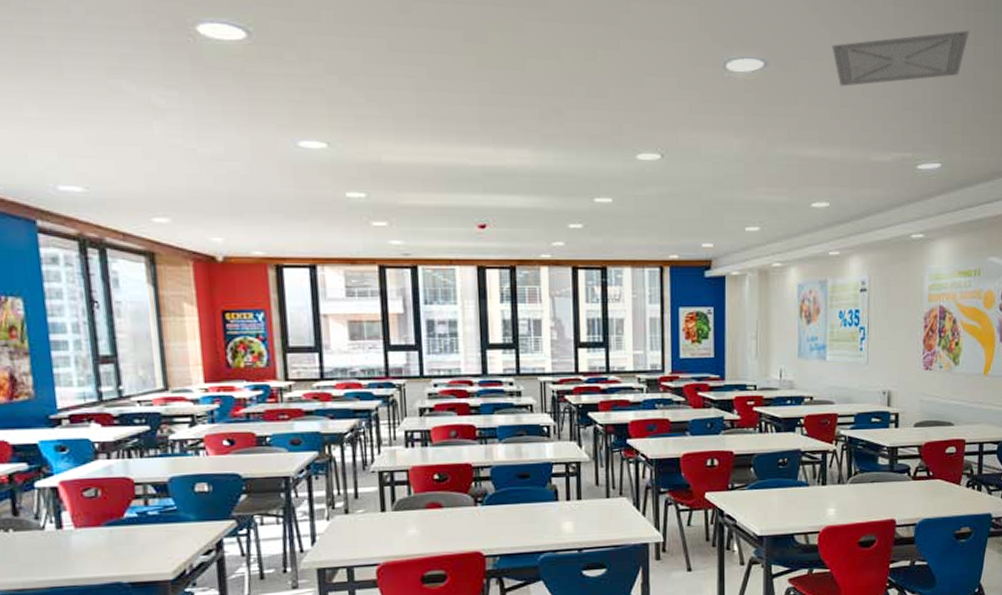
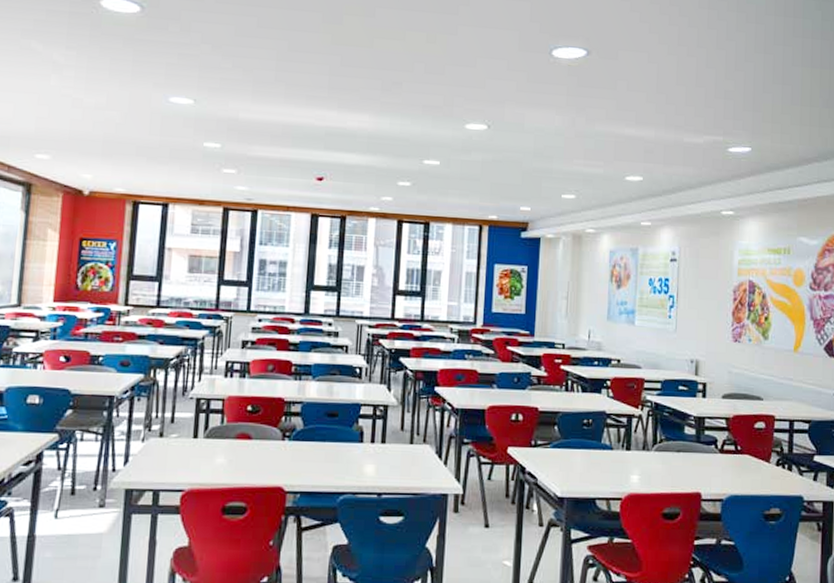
ceiling vent: present [832,30,969,87] -> none [649,32,779,76]

